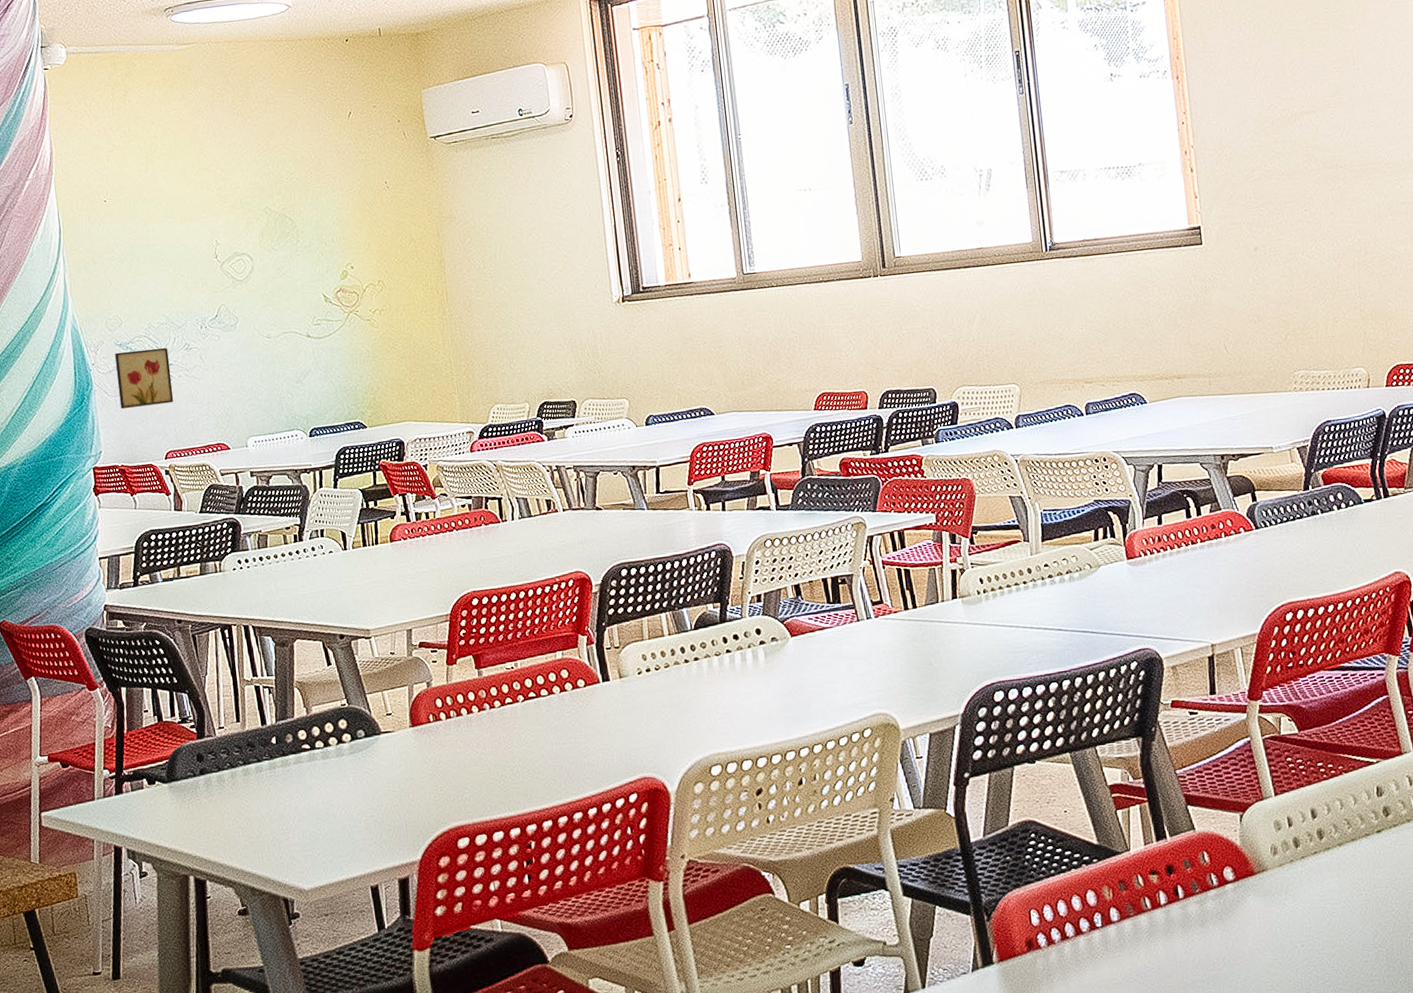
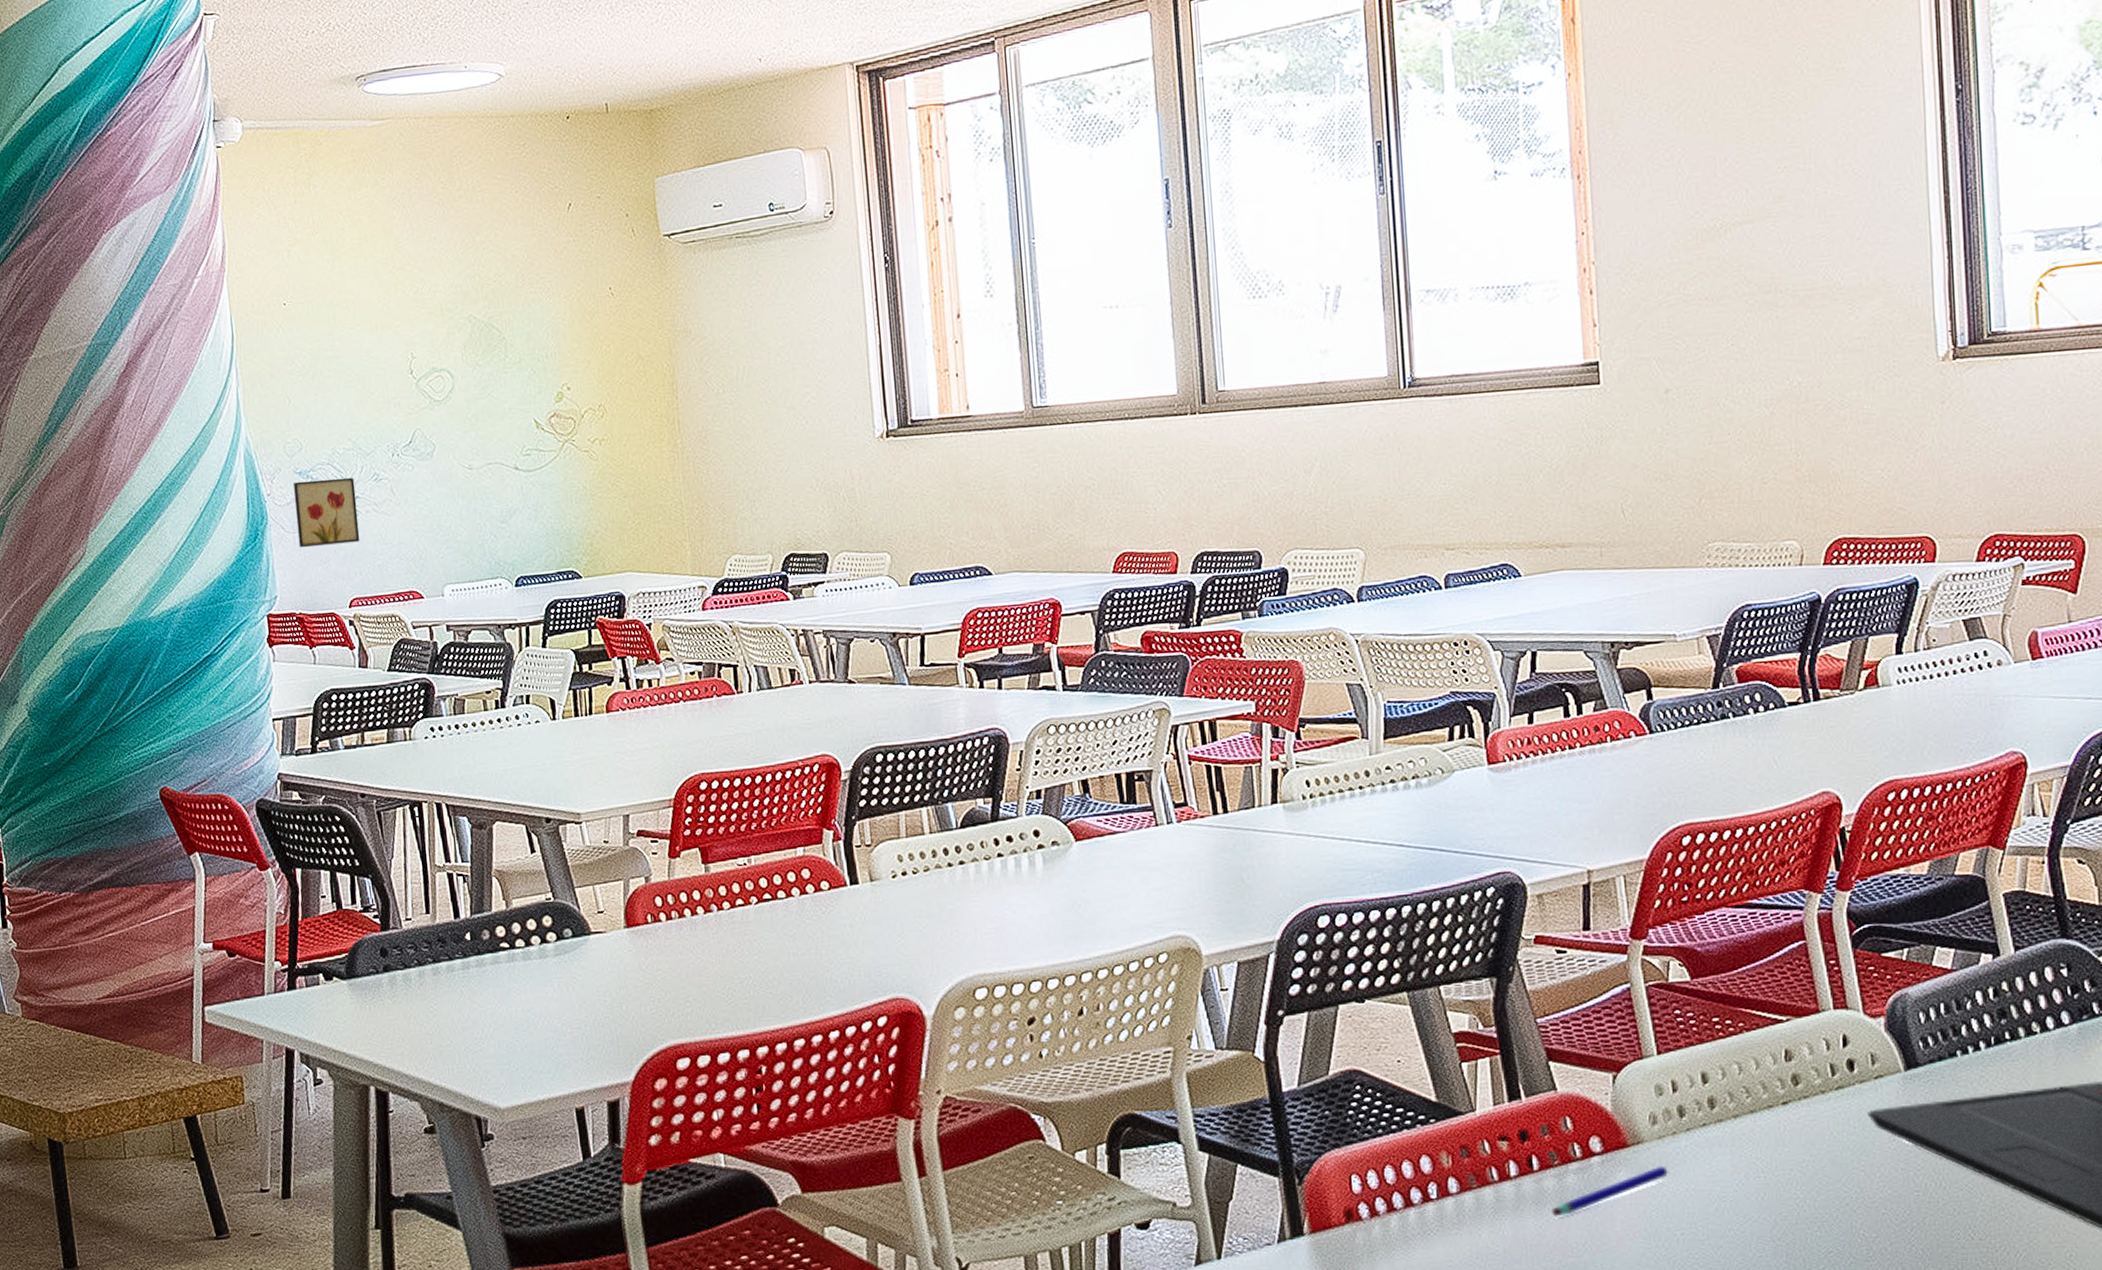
pen: none [1196,889,1289,937] -> present [1552,1166,1669,1217]

